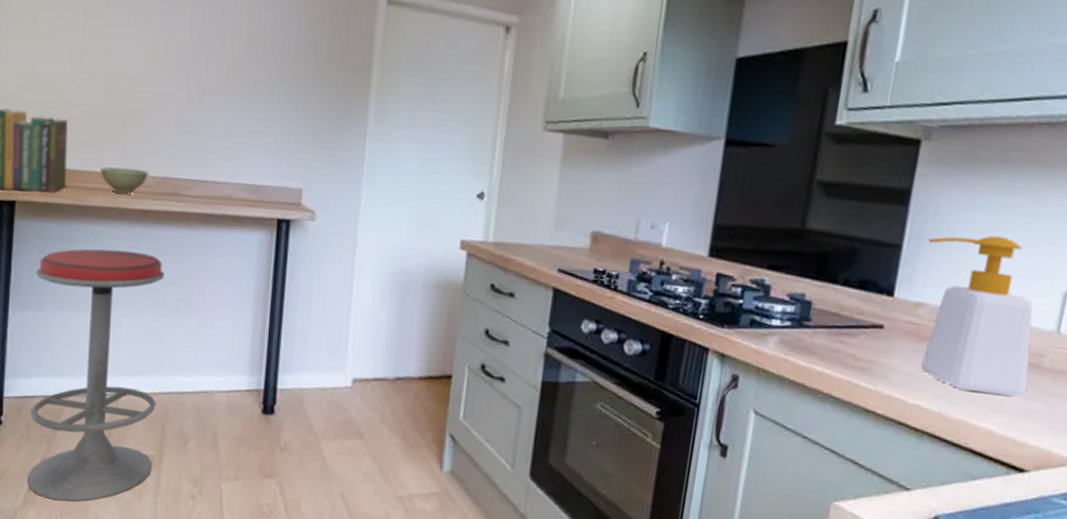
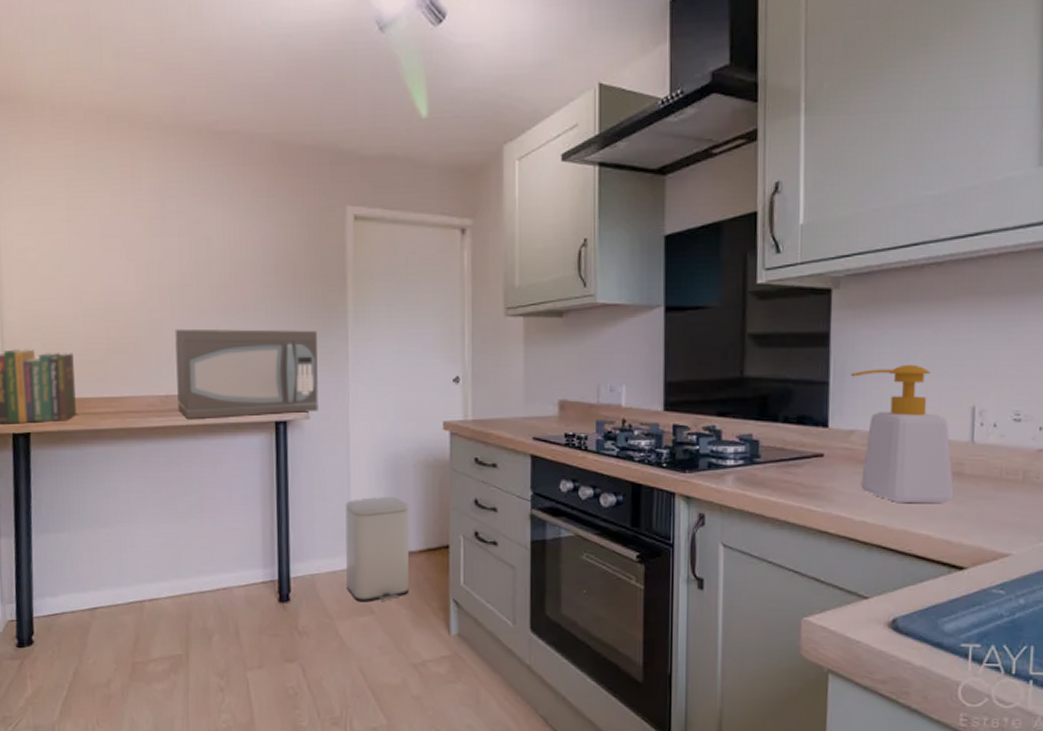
bar stool: present [27,248,165,502] -> none [55,467,180,710]
bowl: present [100,167,149,194] -> none [107,390,153,414]
microwave: none [174,105,334,214] -> present [175,328,319,420]
pedal bin: none [336,313,413,427] -> present [345,496,410,602]

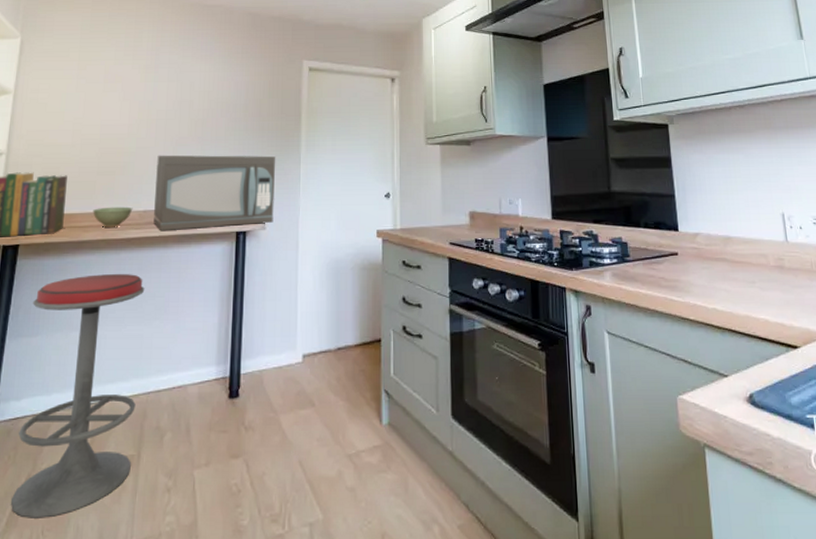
bar stool: none [55,467,180,710] -> present [11,274,145,518]
bowl: none [107,390,153,414] -> present [93,206,133,227]
pedal bin: present [345,496,410,602] -> none [291,296,347,395]
soap bottle: present [850,364,954,504] -> none [689,181,781,293]

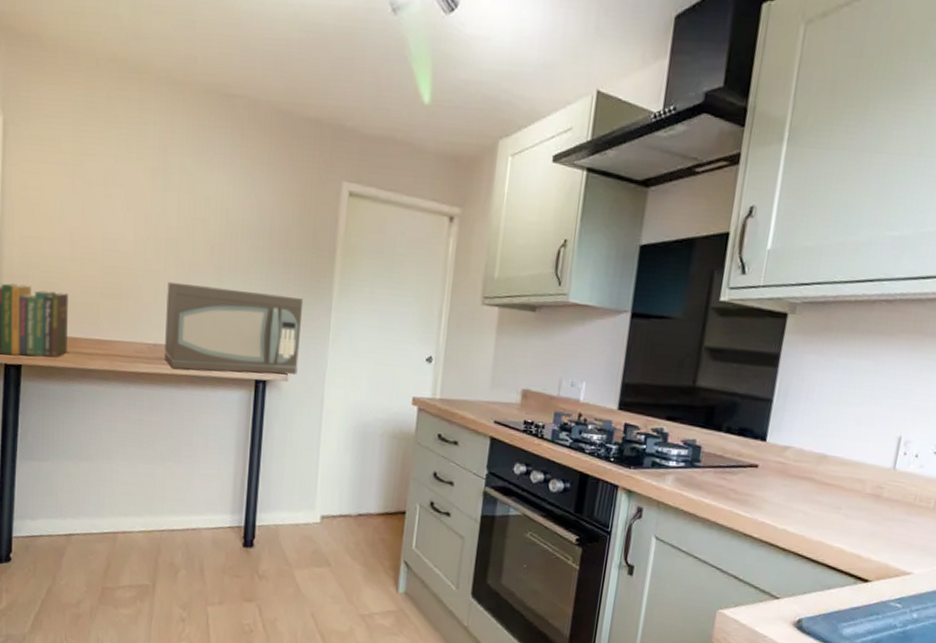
bar stool: present [11,274,145,518] -> none [35,406,157,627]
bowl: present [93,206,133,227] -> none [98,335,142,359]

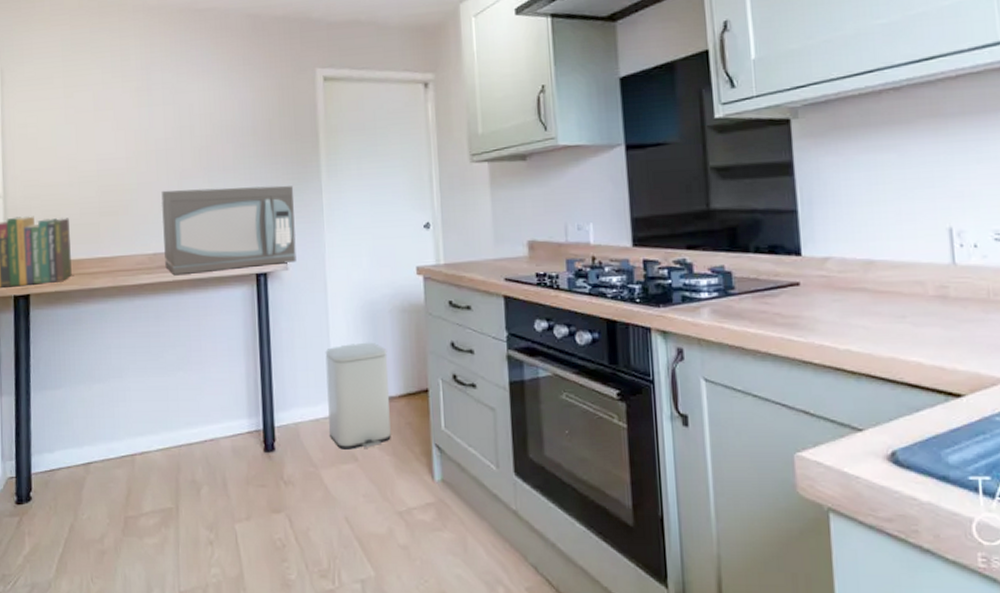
pedal bin: none [307,459,373,556] -> present [325,342,391,450]

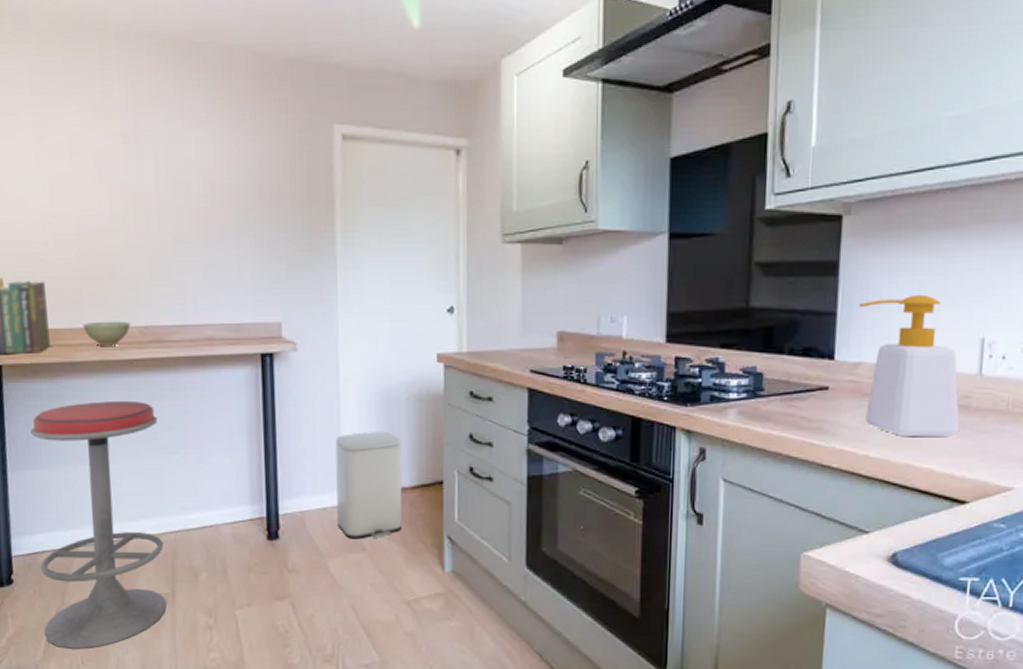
bar stool: none [52,322,171,566] -> present [30,401,167,649]
bowl: none [100,249,142,273] -> present [82,321,131,346]
microwave: present [161,185,297,276] -> none [153,255,307,352]
soap bottle: none [818,188,942,330] -> present [859,294,960,438]

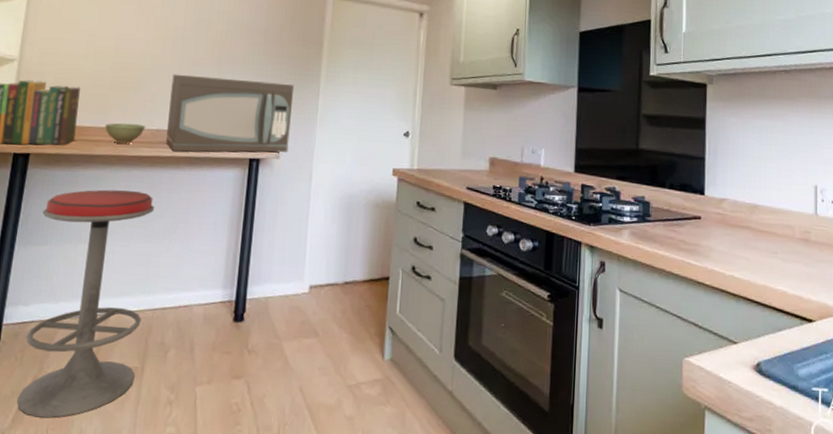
microwave: none [153,255,307,352] -> present [166,74,295,153]
pedal bin: present [335,431,403,539] -> none [296,230,358,326]
soap bottle: present [859,294,960,438] -> none [721,148,803,265]

